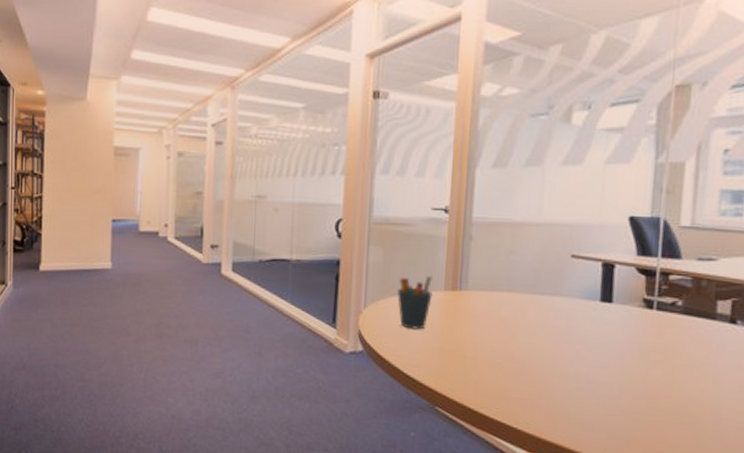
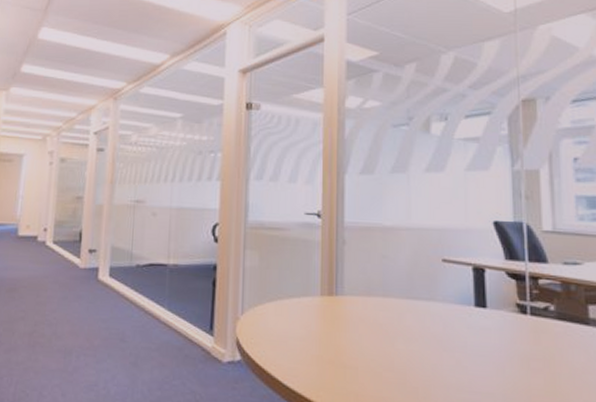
pen holder: present [397,275,433,330] -> none [275,280,309,337]

